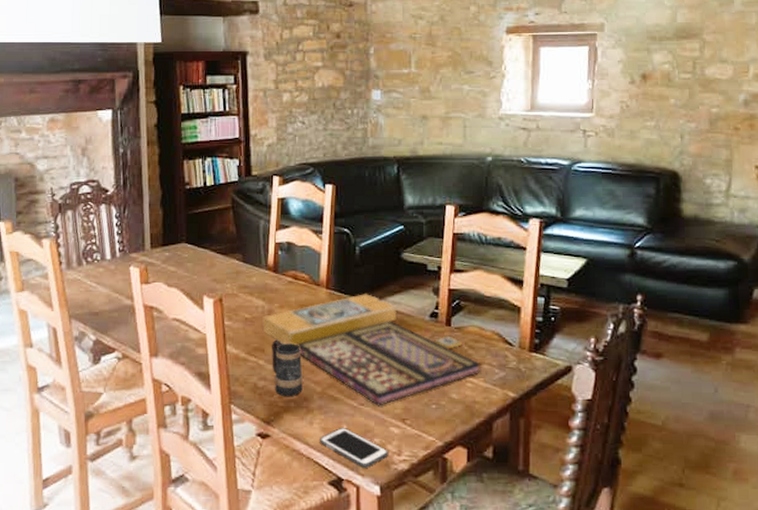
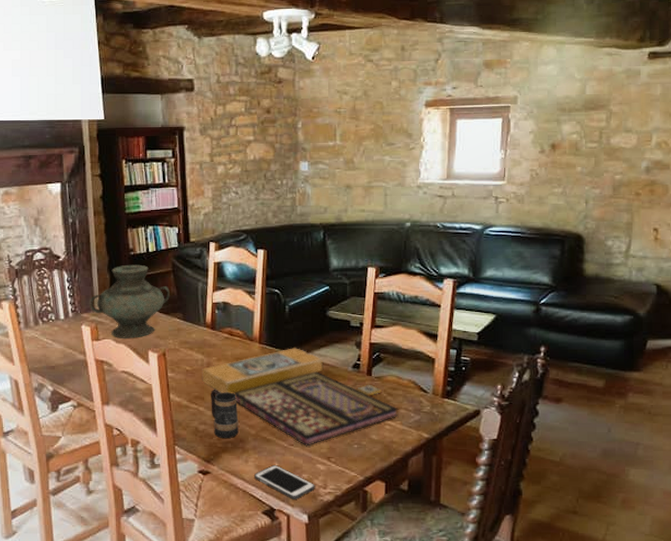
vase: none [139,199,228,282] -> present [90,264,170,338]

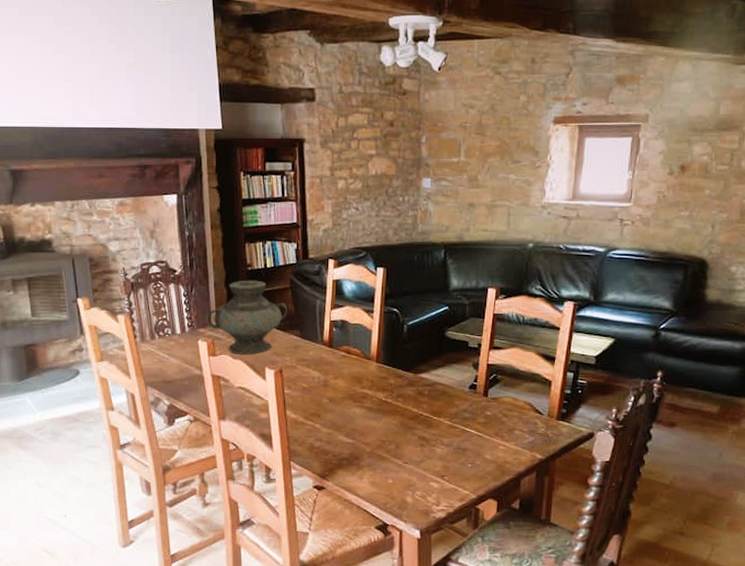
board game: present [202,348,399,447] -> none [318,367,513,465]
mug: present [211,389,239,439] -> none [327,406,354,456]
cell phone: present [254,464,315,499] -> none [369,481,428,516]

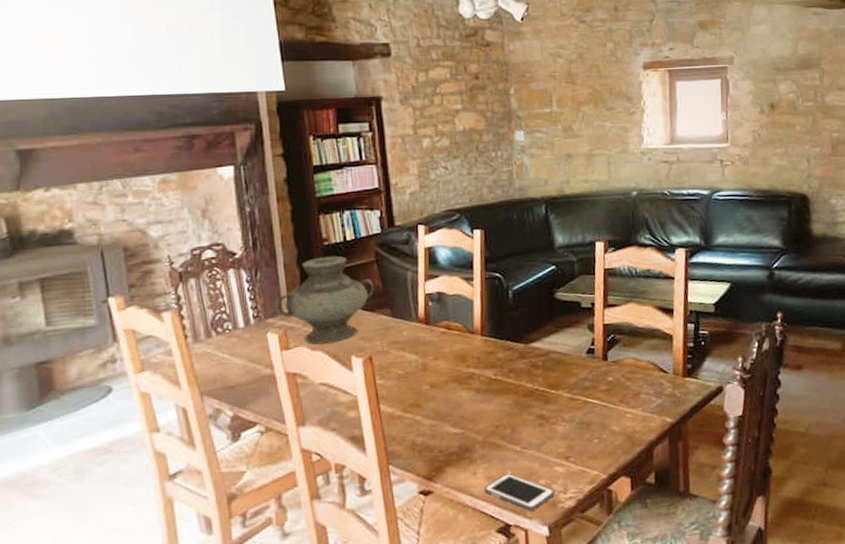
cell phone: none [369,481,428,516] -> present [485,473,554,511]

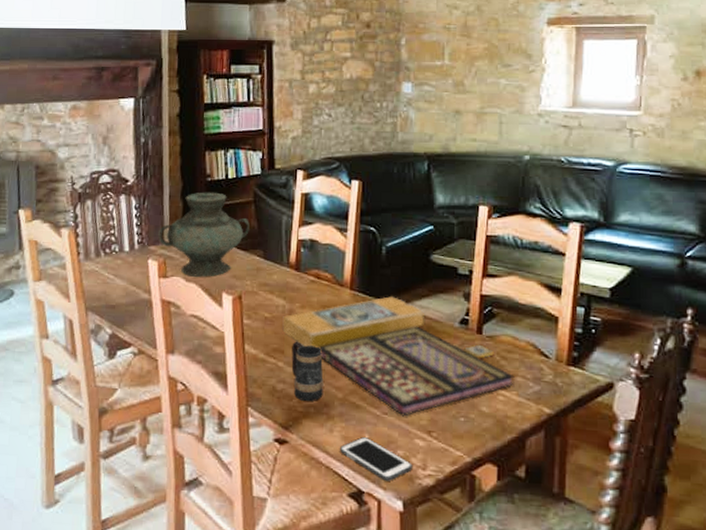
board game: none [416,337,640,448] -> present [282,296,515,417]
mug: none [428,393,464,450] -> present [291,341,324,402]

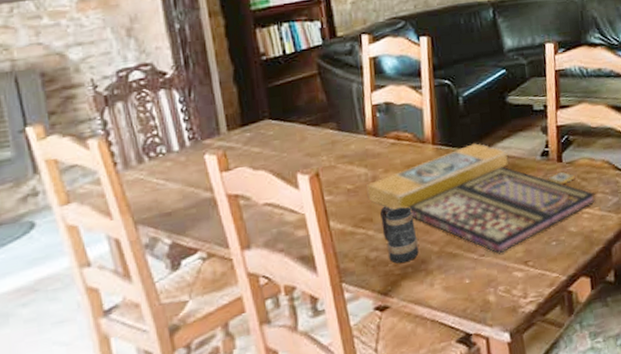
vase: present [158,192,250,277] -> none [212,70,318,164]
cell phone: present [340,436,412,481] -> none [443,281,515,318]

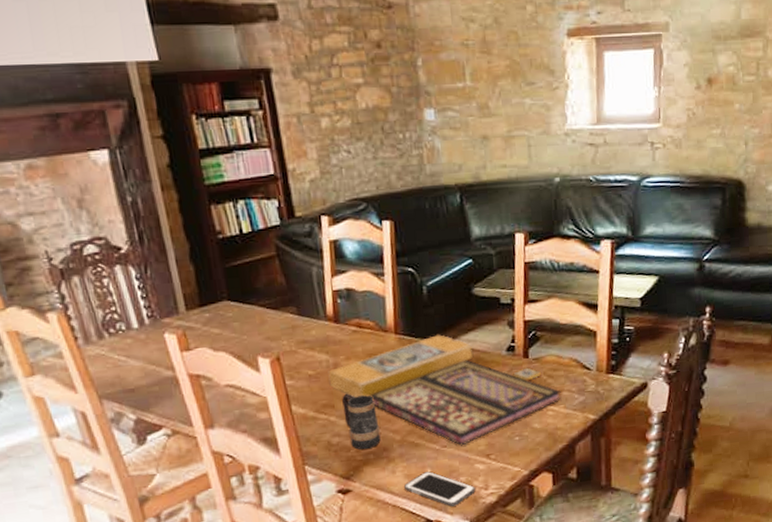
cell phone: none [443,281,515,318] -> present [404,471,476,507]

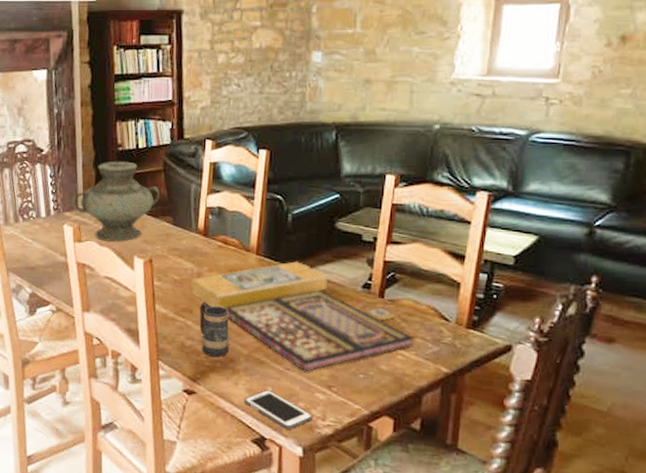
vase: none [171,250,277,345] -> present [73,161,160,242]

